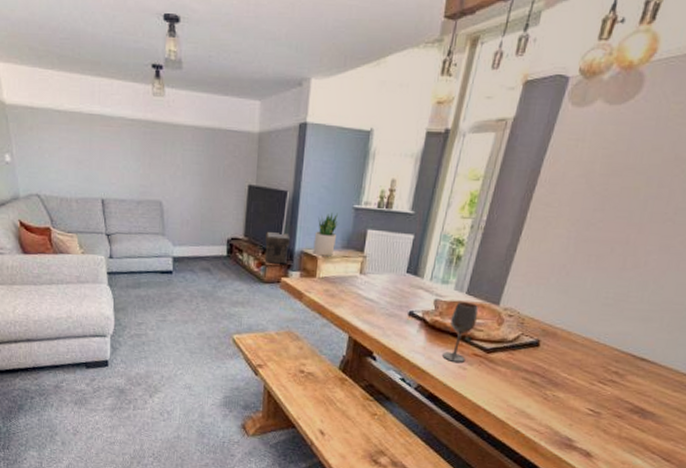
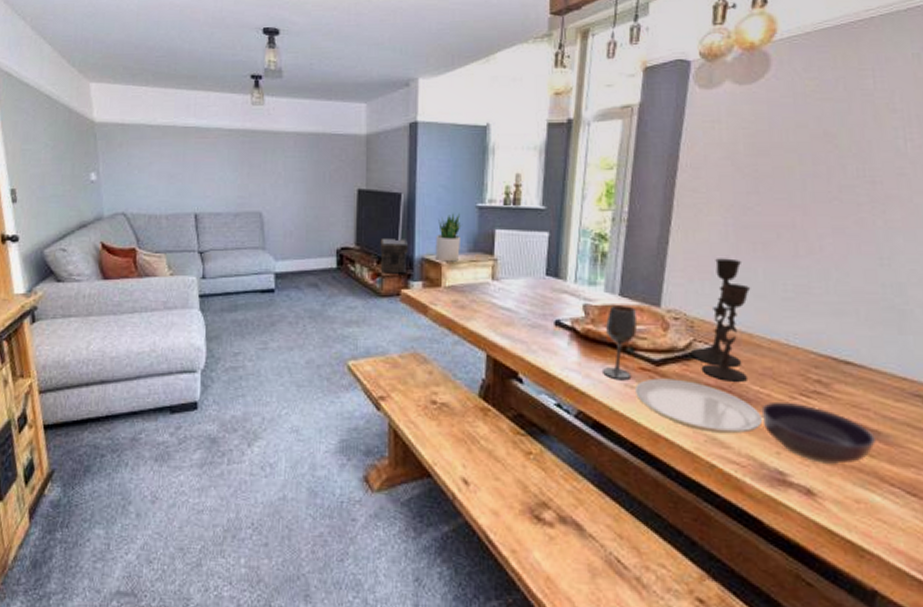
plate: none [466,362,564,409] -> present [636,378,762,434]
candlestick: none [516,266,579,370] -> present [690,258,751,382]
bowl: none [563,386,650,436] -> present [761,401,875,464]

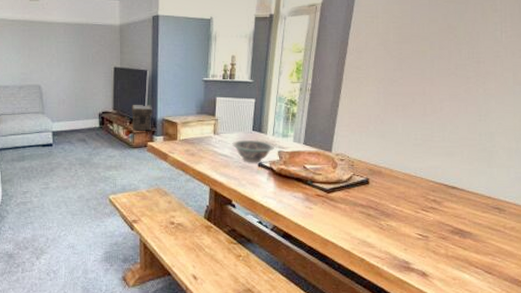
planter: present [435,213,462,262] -> none [173,85,192,122]
bowl: none [517,287,578,321] -> present [232,139,274,163]
wine glass: present [603,305,638,381] -> none [291,151,316,204]
plate: present [636,378,762,434] -> none [313,201,396,238]
candlestick: present [690,258,751,382] -> none [350,117,393,202]
bowl: present [761,401,875,464] -> none [396,215,468,255]

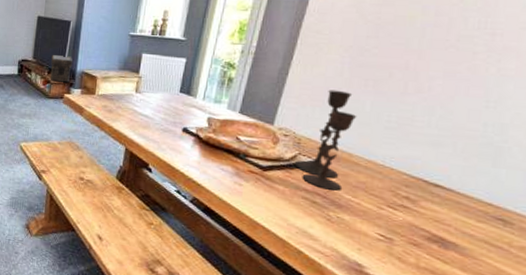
bowl: present [232,139,274,163] -> none [155,101,204,128]
candlestick: none [350,117,393,202] -> present [294,89,357,191]

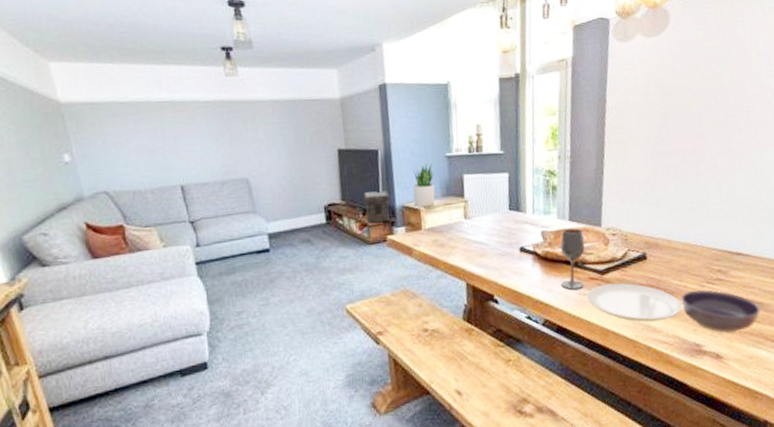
planter: none [93,39,116,77] -> present [412,163,435,208]
wine glass: none [218,120,253,179] -> present [560,228,586,290]
plate: none [243,180,350,231] -> present [587,283,682,322]
candlestick: present [294,89,357,191] -> none [626,181,669,280]
bowl: none [349,209,452,266] -> present [681,290,760,333]

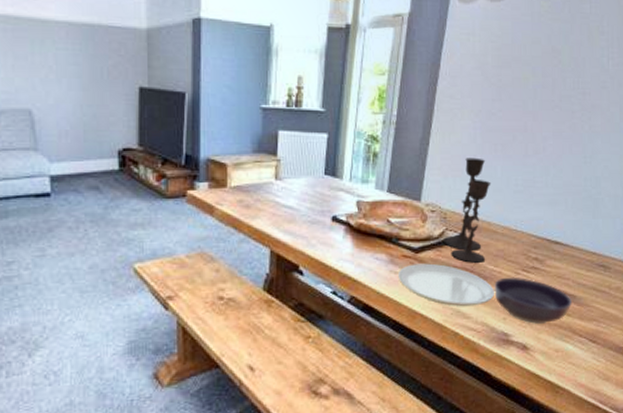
decorative box: present [363,191,390,224] -> none [164,138,194,175]
planter: present [412,163,435,208] -> none [220,114,246,163]
wine glass: present [560,228,586,290] -> none [372,201,402,268]
candlestick: none [626,181,669,280] -> present [443,157,491,263]

